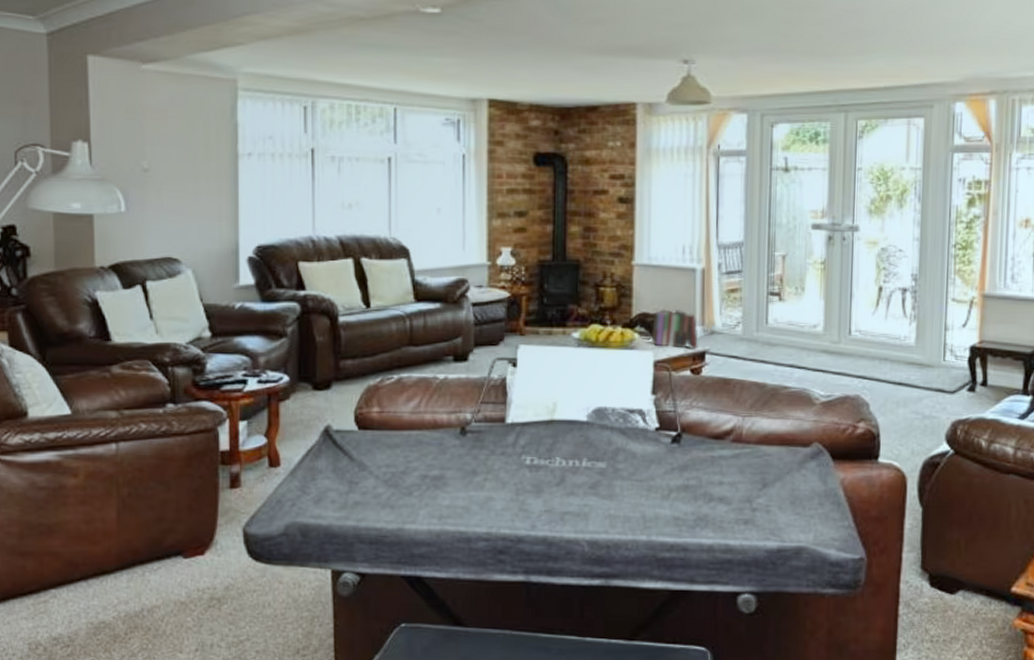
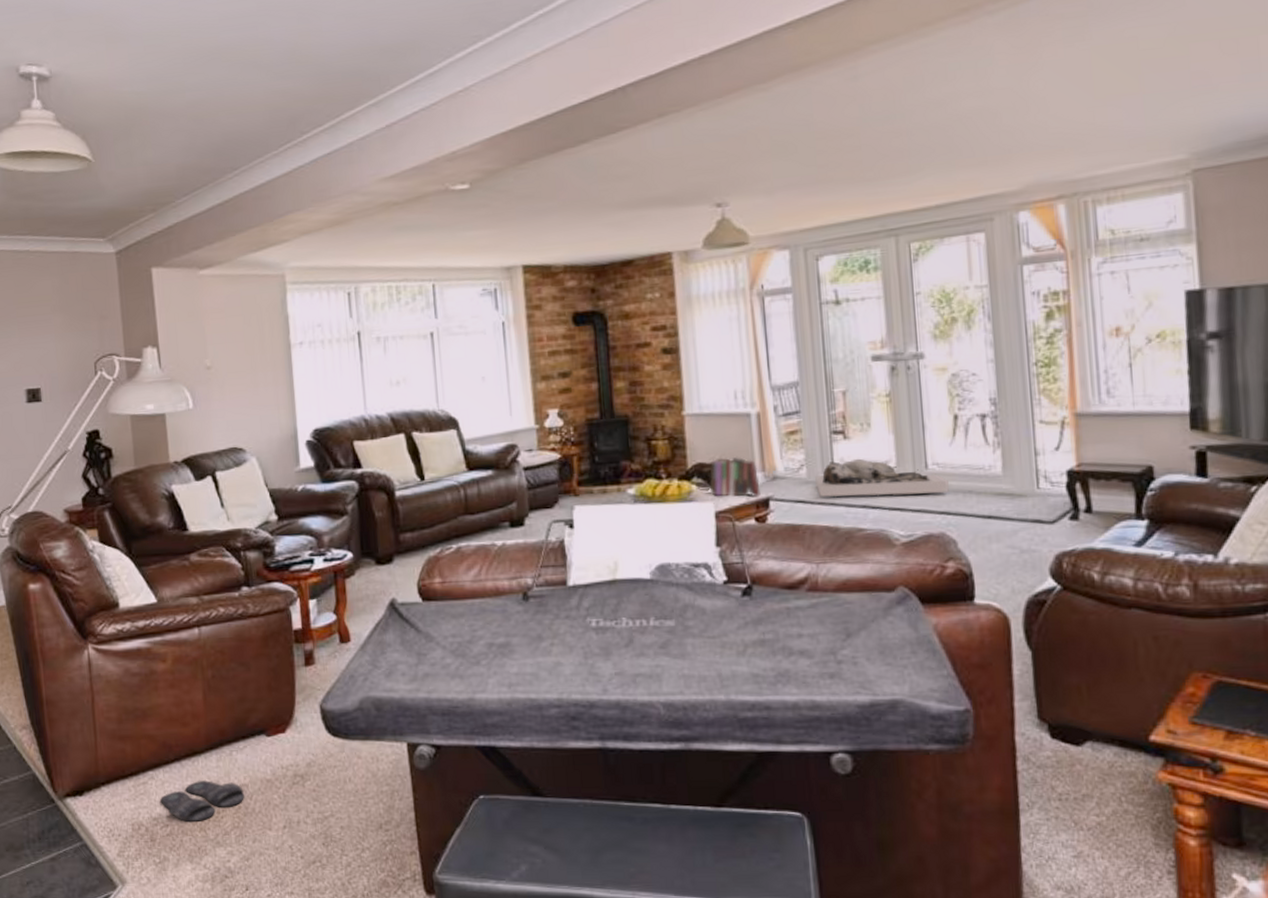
slippers: none [62,601,155,644] -> present [160,780,244,823]
dog bed: none [749,321,868,359] -> present [815,459,949,497]

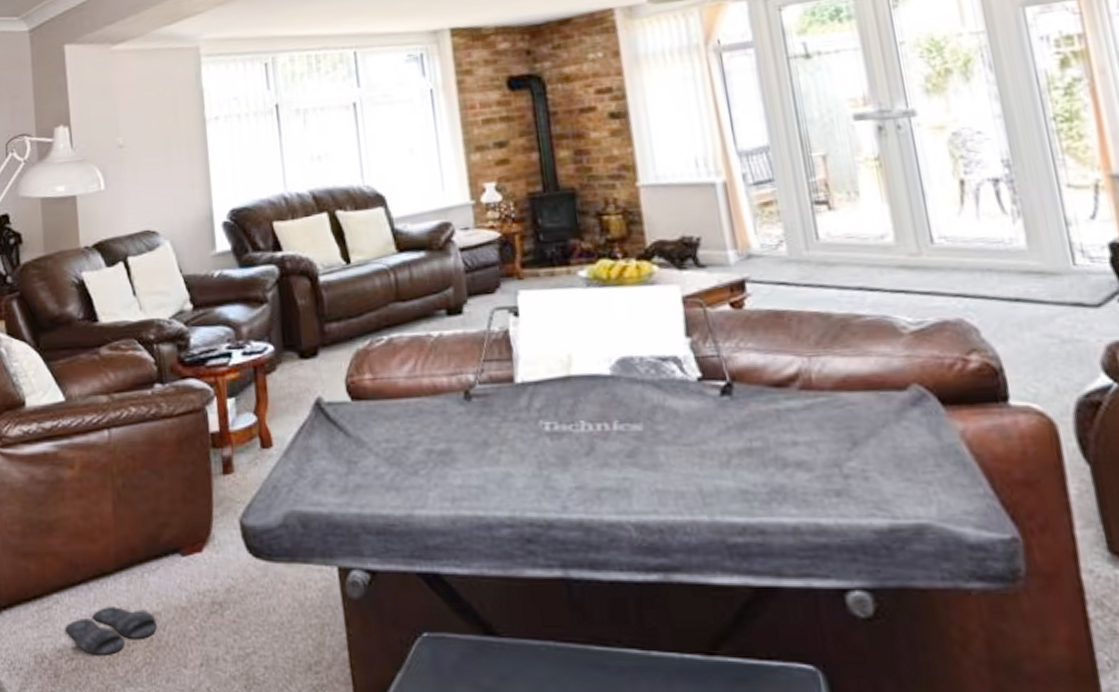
books: present [709,456,761,498] -> none [672,231,735,279]
dog bed: present [815,459,949,497] -> none [798,233,963,278]

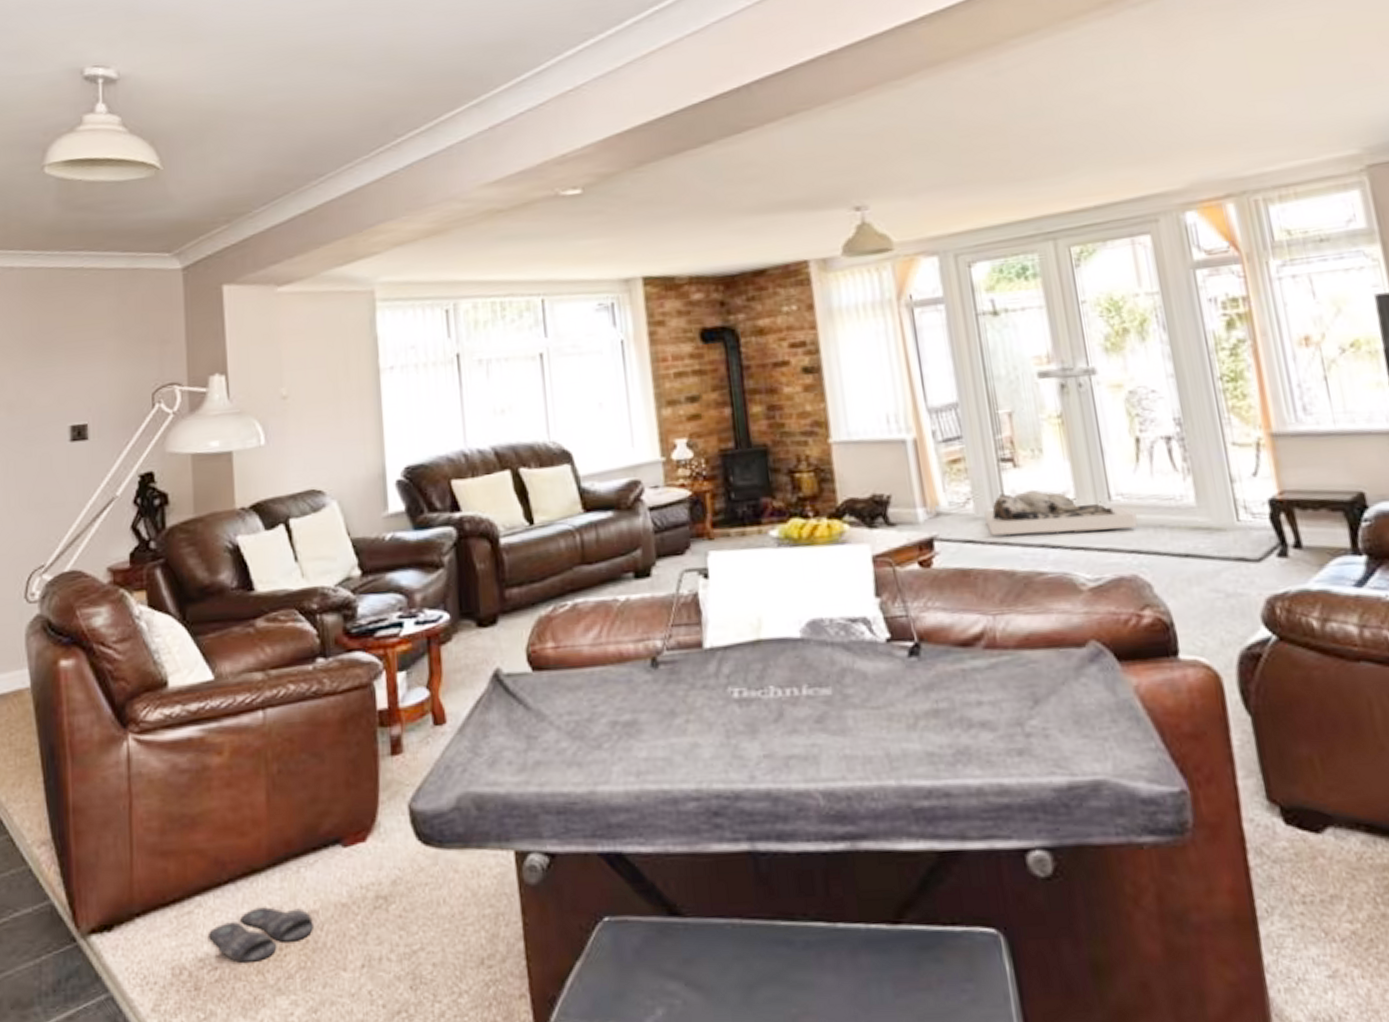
dog bed: none [798,233,963,278] -> present [984,490,1138,536]

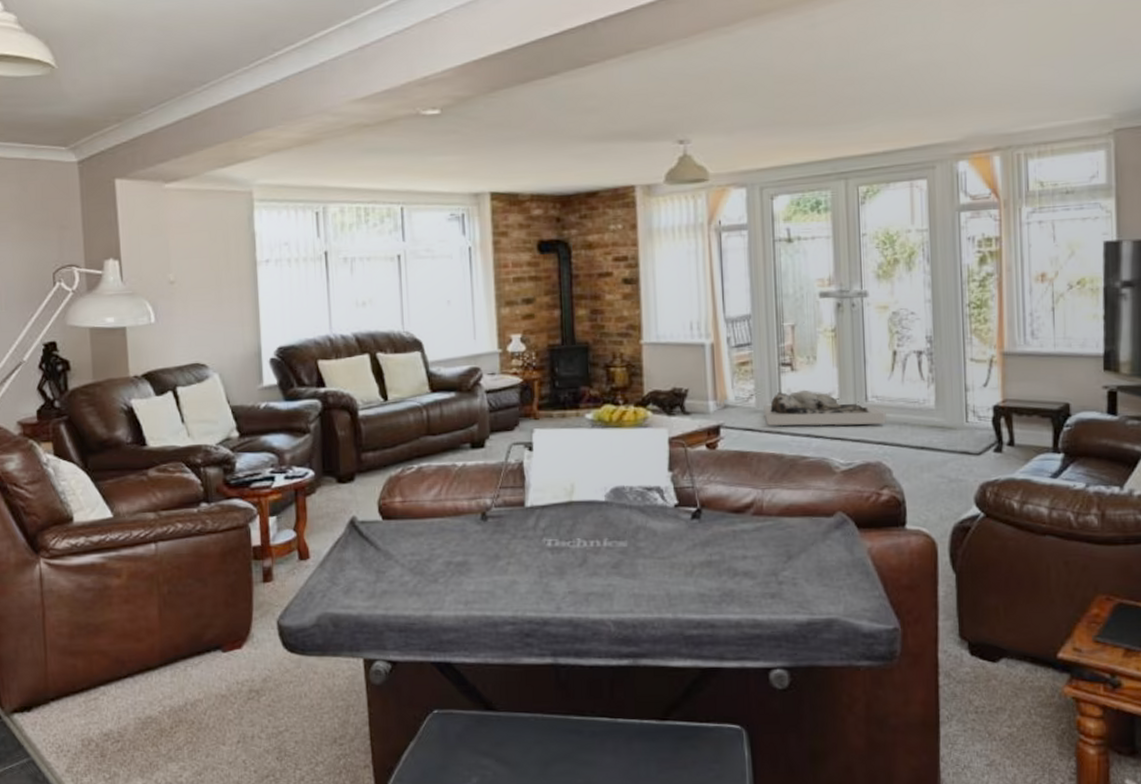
slippers: present [209,907,313,964] -> none [112,696,198,738]

